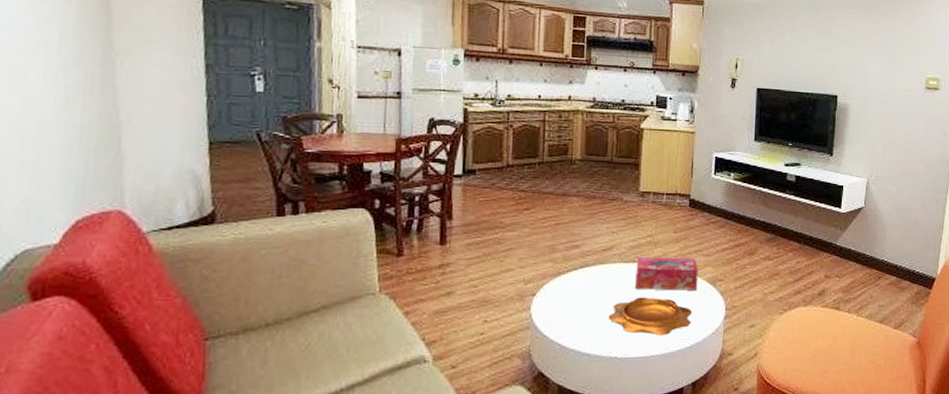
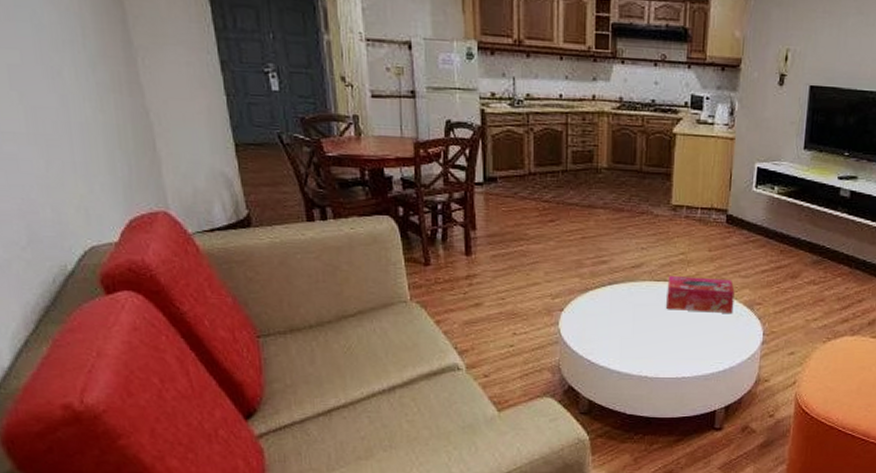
decorative bowl: present [608,297,692,336] -> none [638,317,726,358]

